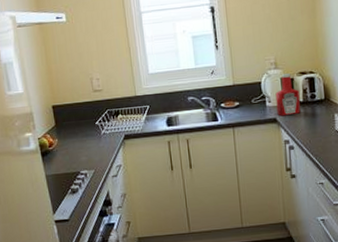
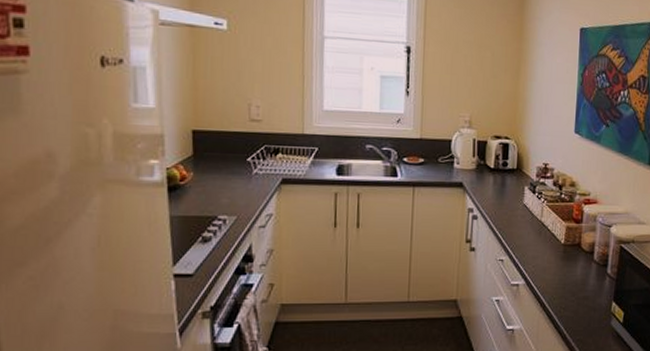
ketchup bottle: present [275,73,301,117] -> none [464,135,491,182]

